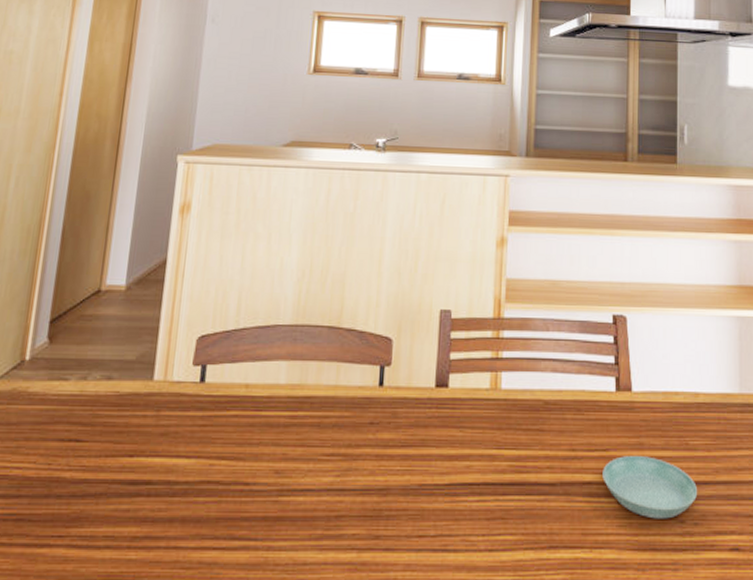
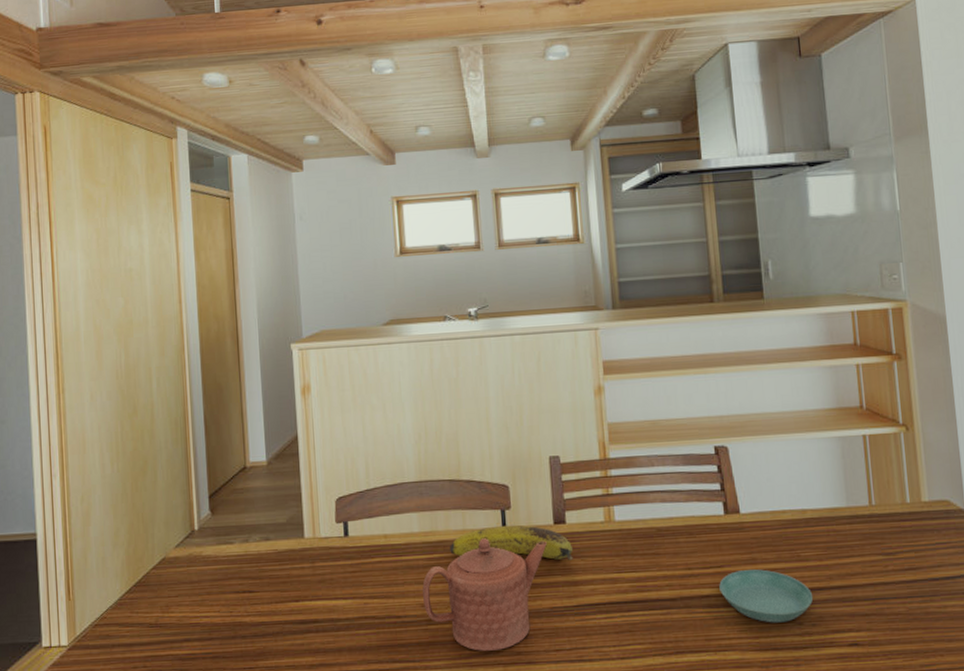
teapot: none [277,397,425,532] -> present [422,538,547,651]
fruit: none [317,384,453,430] -> present [450,524,574,560]

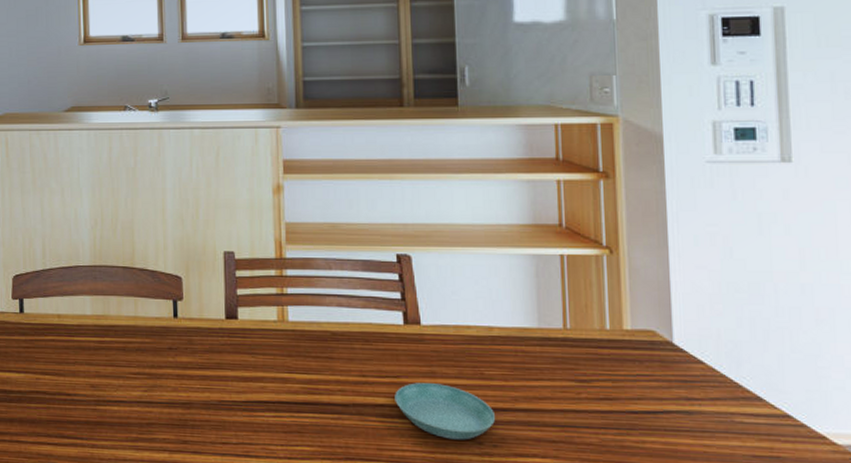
teapot: present [422,538,547,651] -> none [93,327,218,437]
fruit: present [450,524,574,560] -> none [121,315,245,356]

